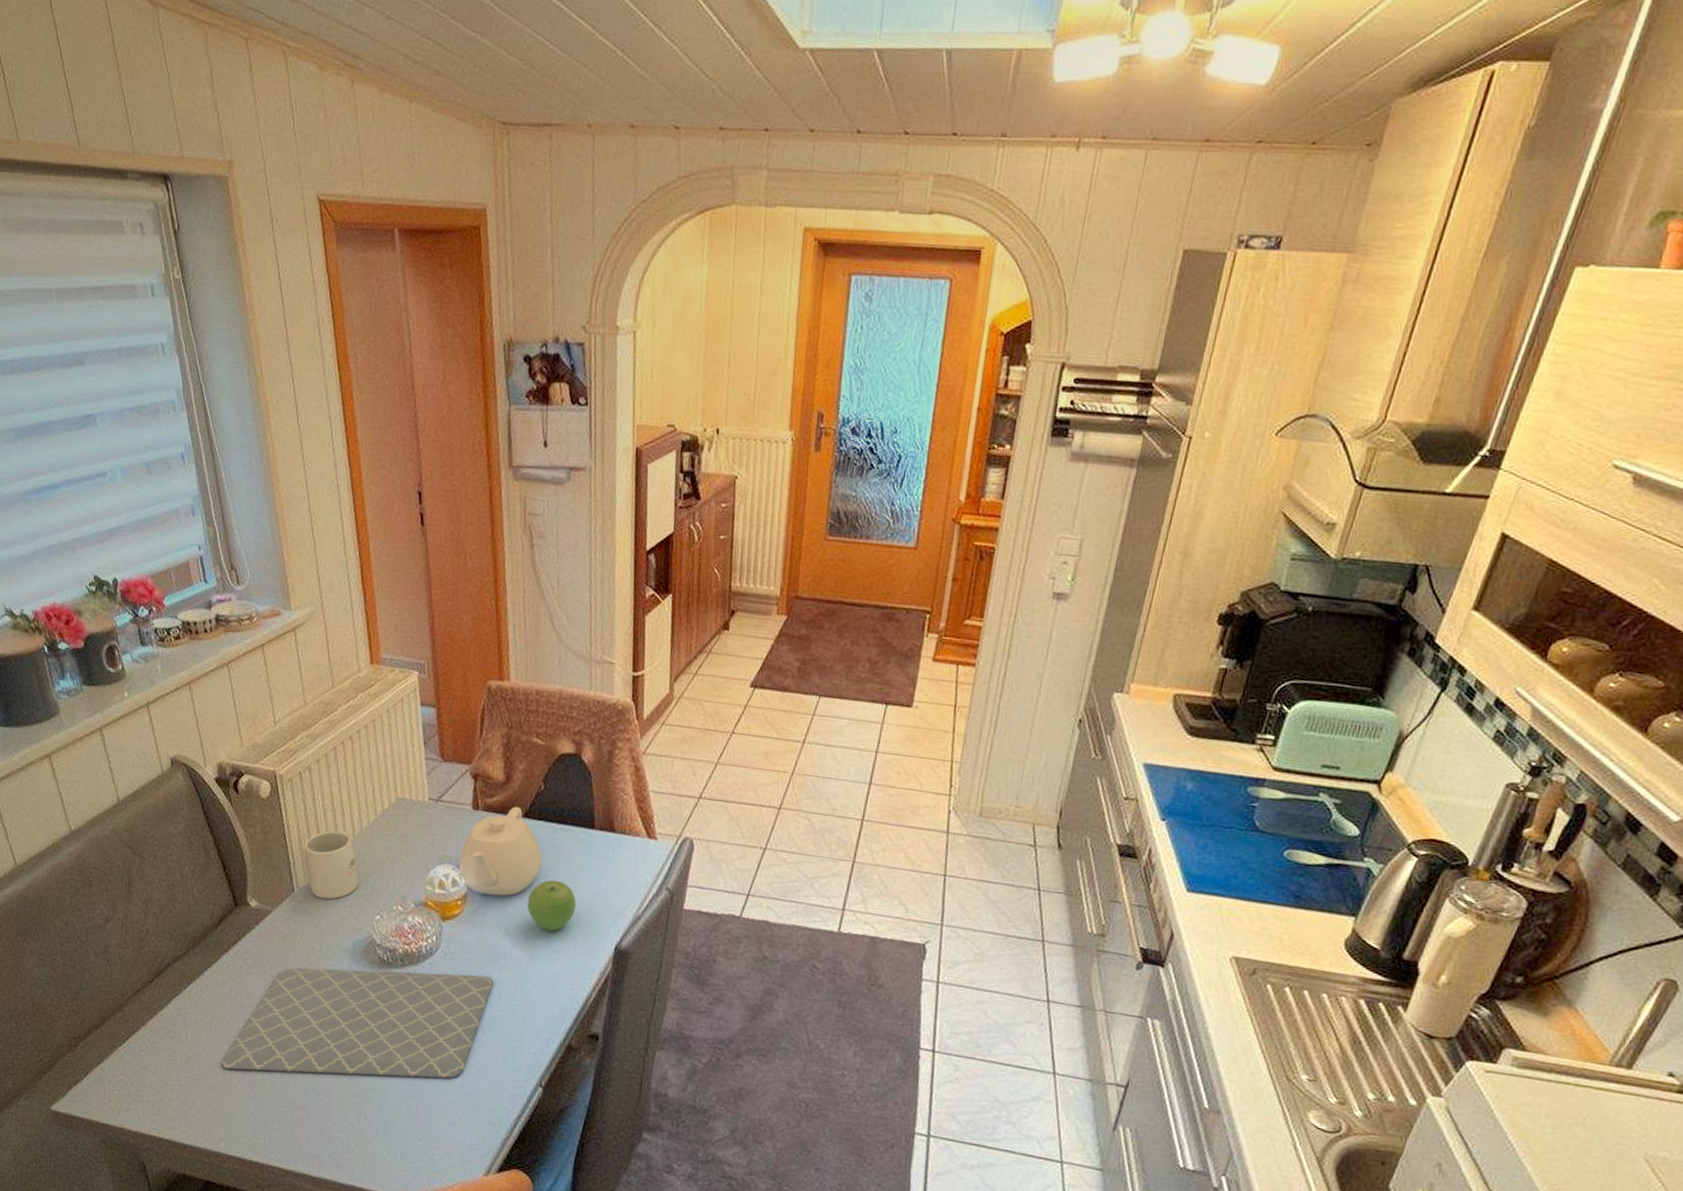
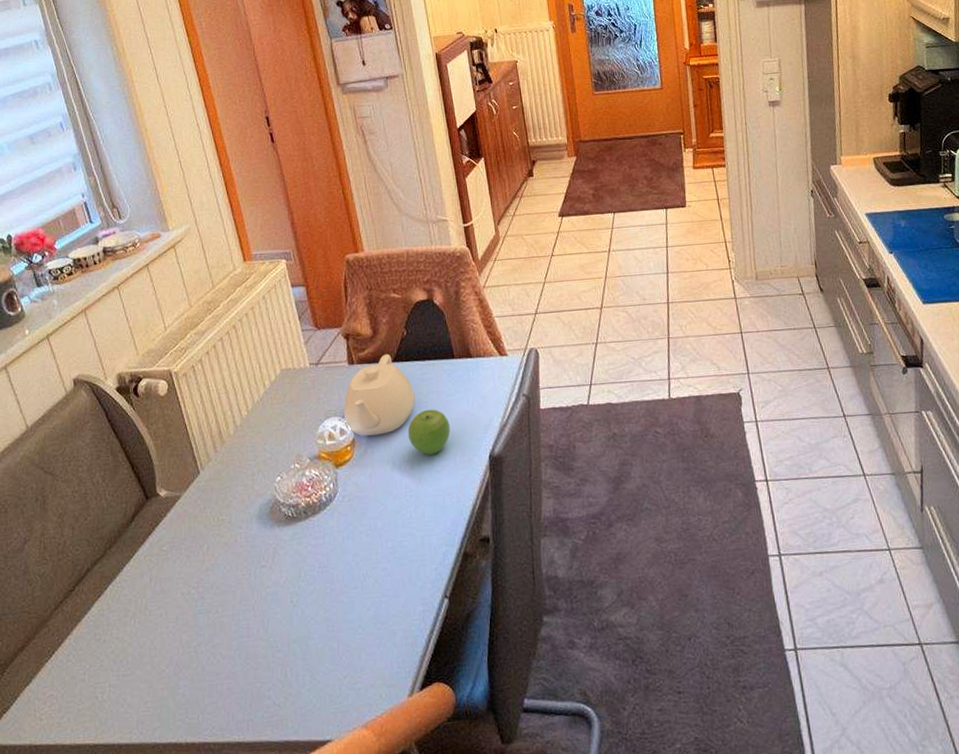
placemat: present [221,967,494,1079] -> none [148,508,390,657]
mug: present [304,830,359,900] -> none [204,408,258,474]

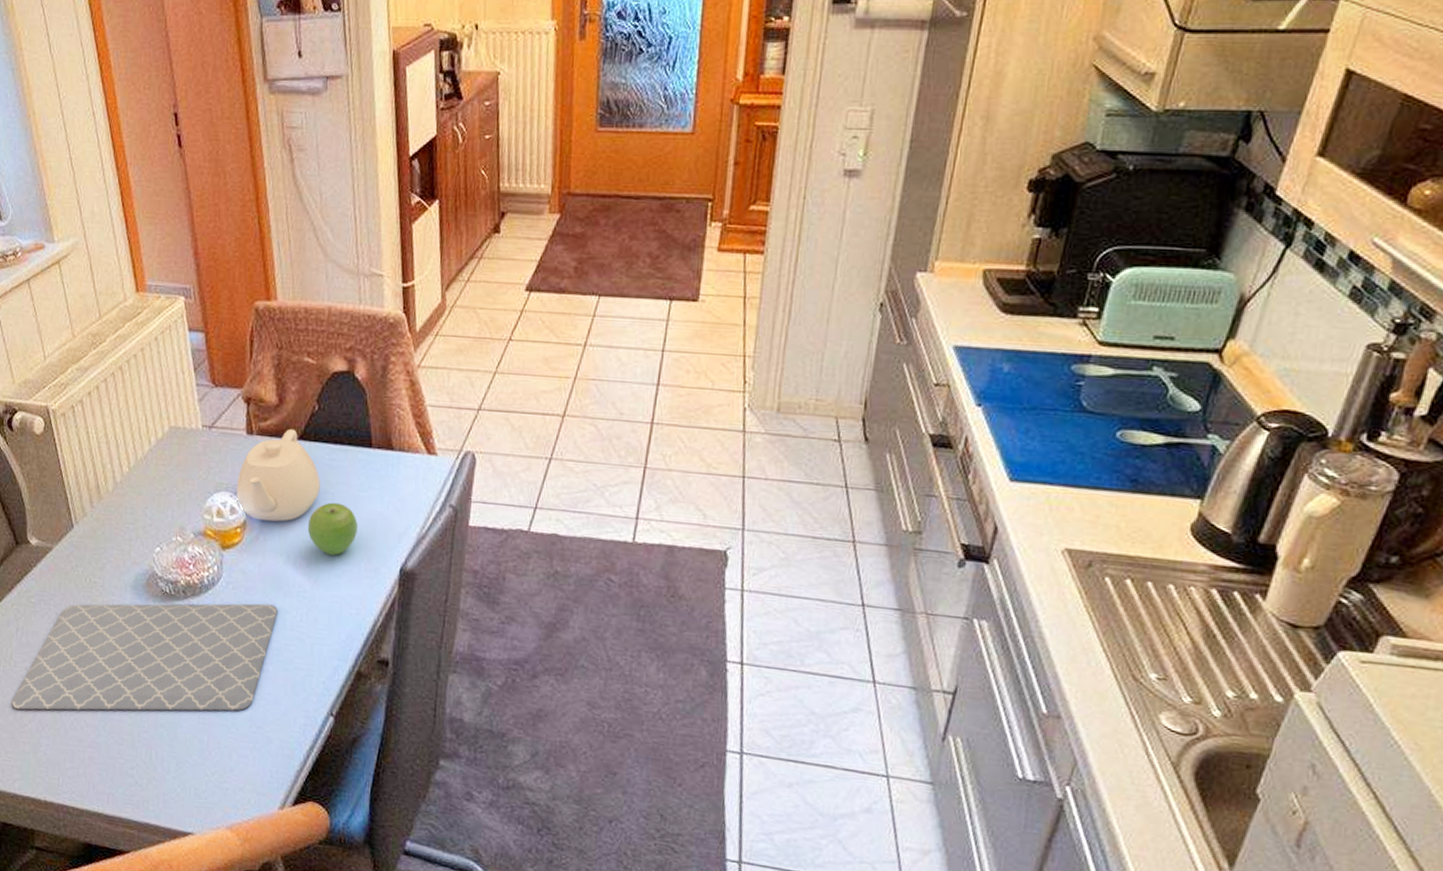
placemat: none [148,508,390,657] -> present [11,603,278,711]

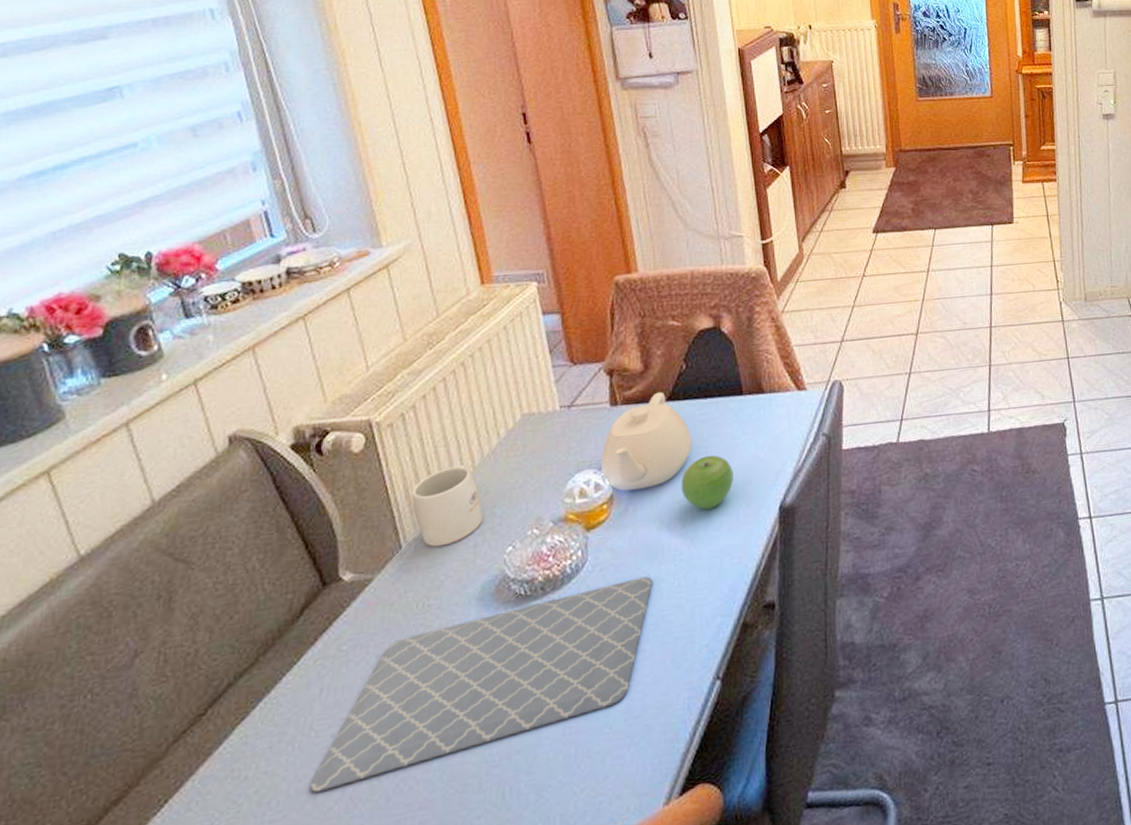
mug: none [81,463,137,534] -> present [412,464,484,547]

